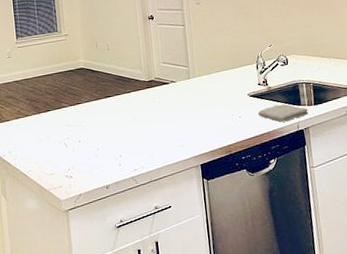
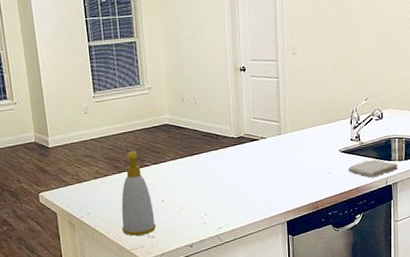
soap bottle: none [41,92,74,175] -> present [121,150,157,236]

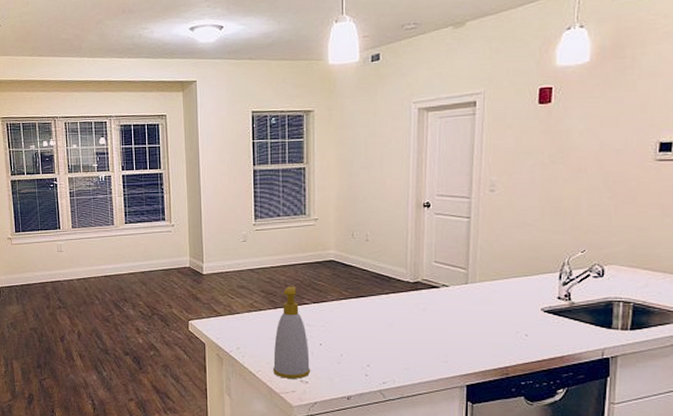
washcloth: present [348,159,398,178] -> none [551,325,620,347]

